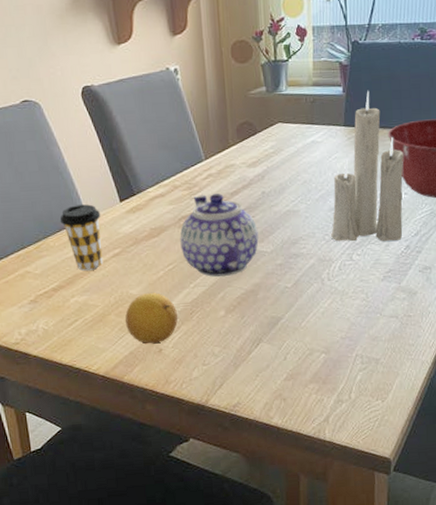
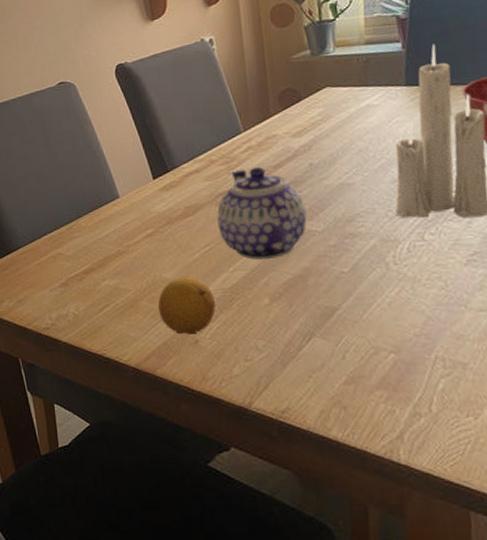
coffee cup: present [60,204,104,271] -> none [92,182,136,252]

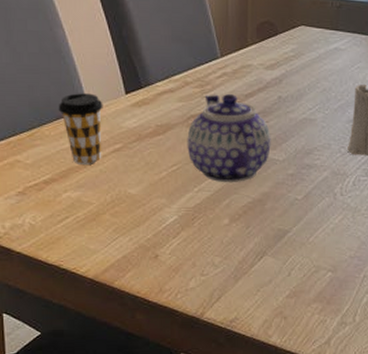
coffee cup: none [92,182,136,252] -> present [58,93,103,164]
fruit: present [158,277,215,334] -> none [121,194,177,249]

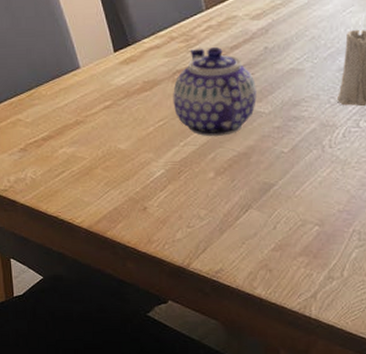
coffee cup: present [58,93,103,164] -> none [53,53,94,122]

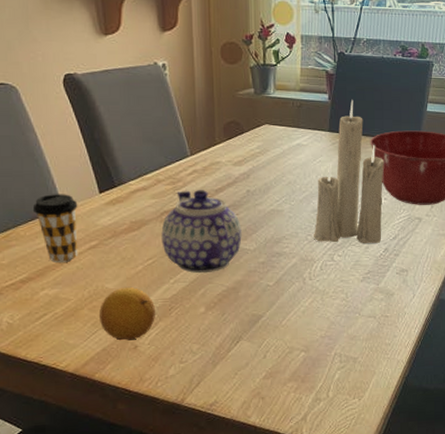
coffee cup: none [53,53,94,122] -> present [32,194,78,262]
fruit: none [112,149,164,201] -> present [99,287,155,341]

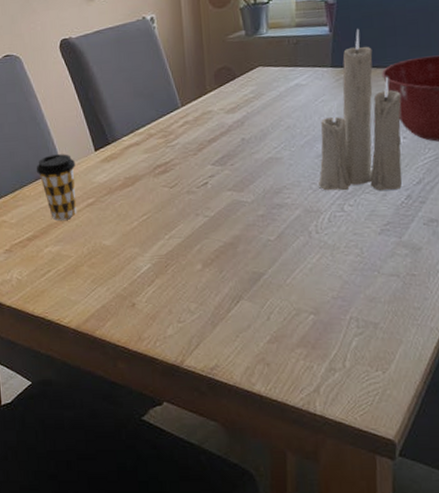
fruit: present [99,287,155,341] -> none [98,244,152,298]
teapot: present [161,190,242,274] -> none [155,141,238,229]

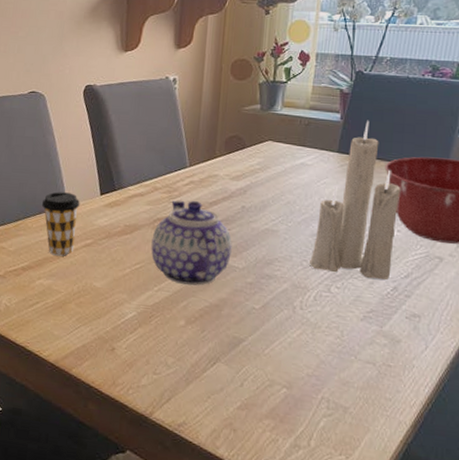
teapot: none [155,141,238,229] -> present [151,200,232,286]

